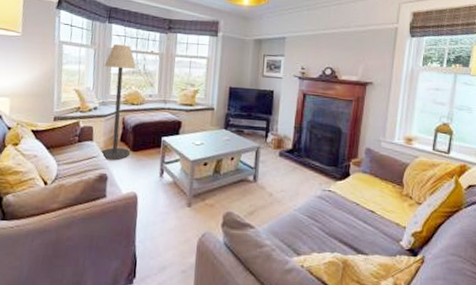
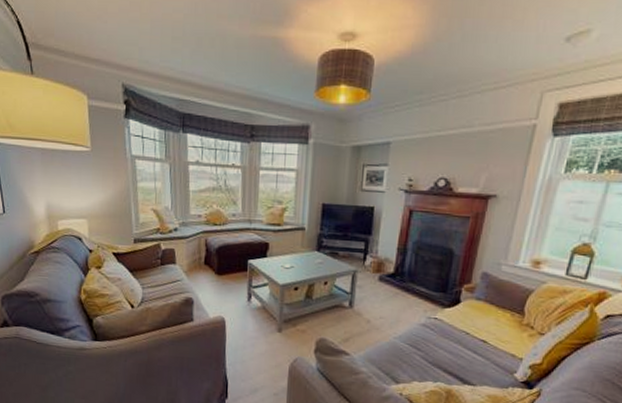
floor lamp: present [98,44,136,161] -> none [181,157,217,285]

